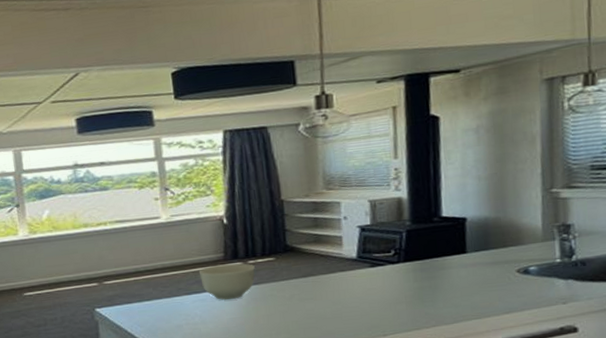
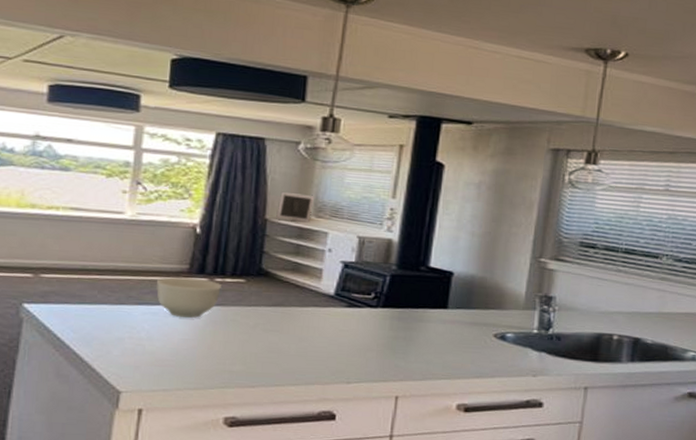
picture frame: none [290,170,322,198] -> present [276,191,314,223]

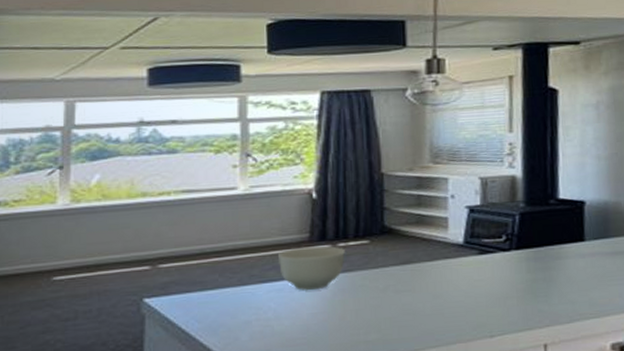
picture frame: present [276,191,314,223] -> none [392,141,429,172]

